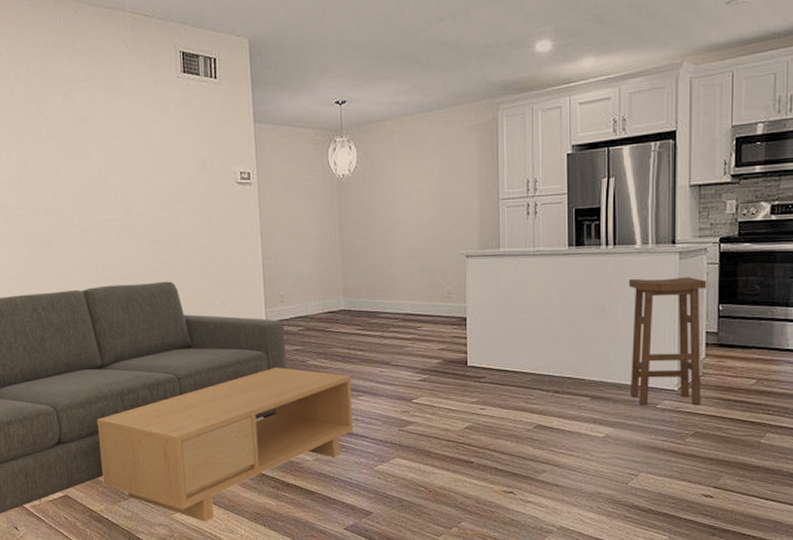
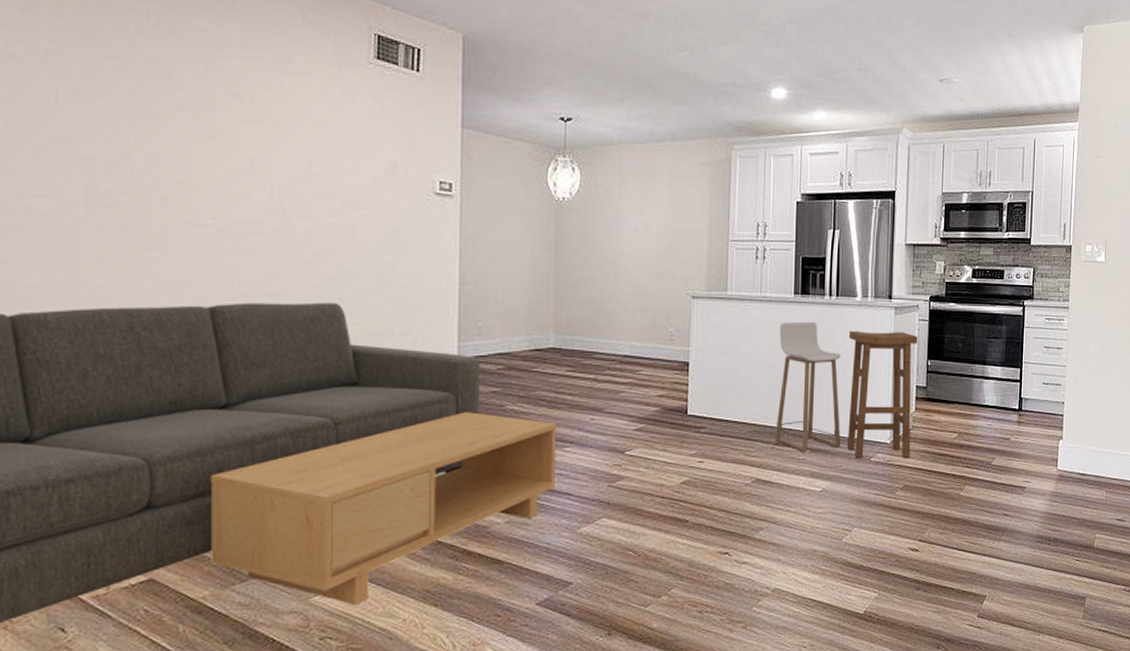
bar stool: none [554,272,624,400] -> present [775,321,841,453]

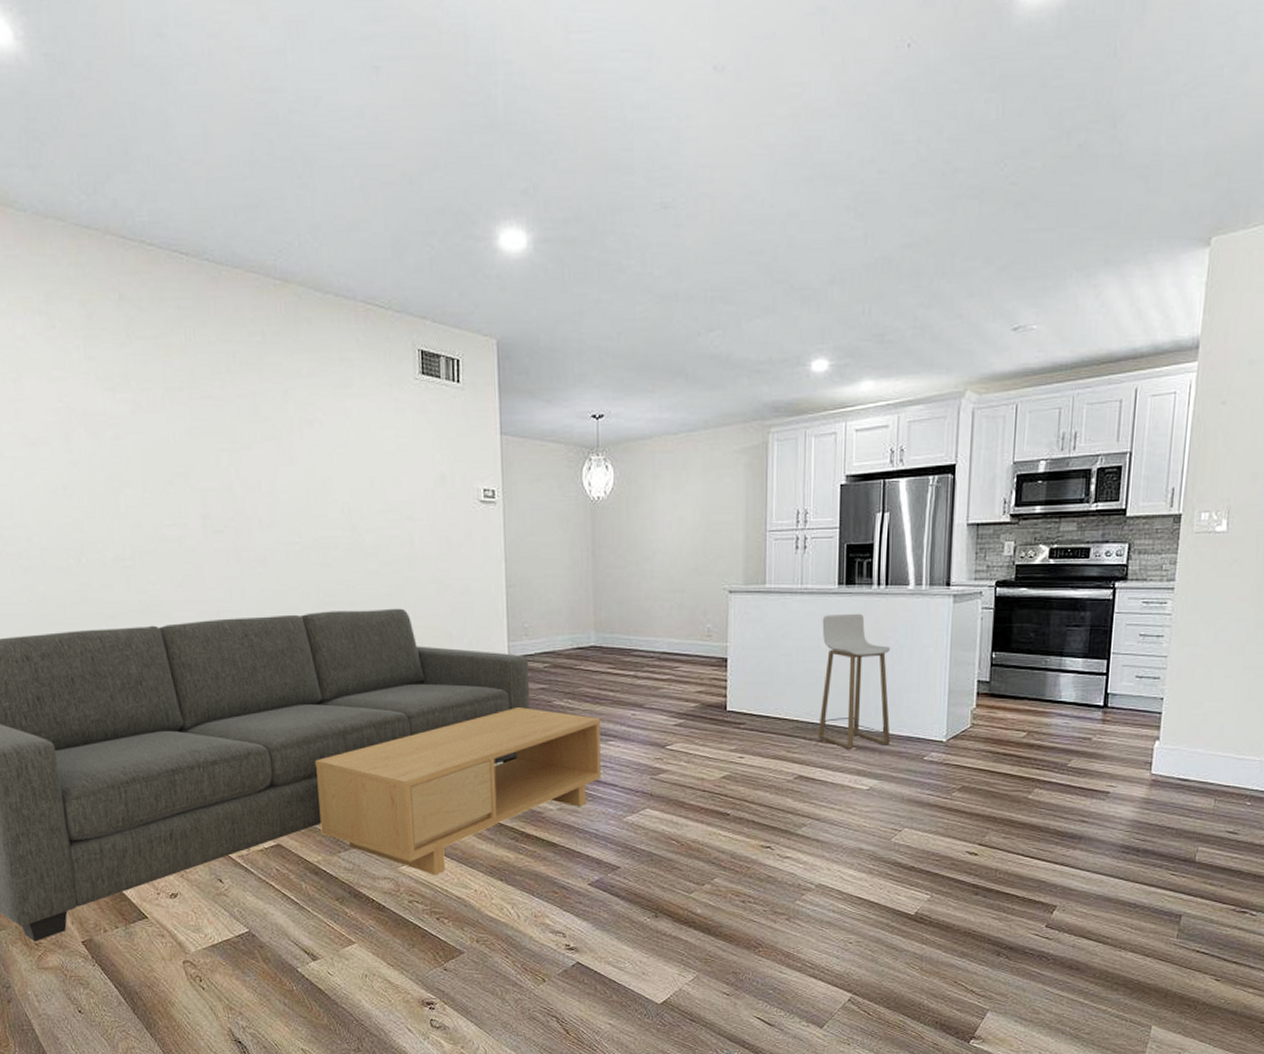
bar stool: present [847,330,918,458] -> none [897,621,981,757]

